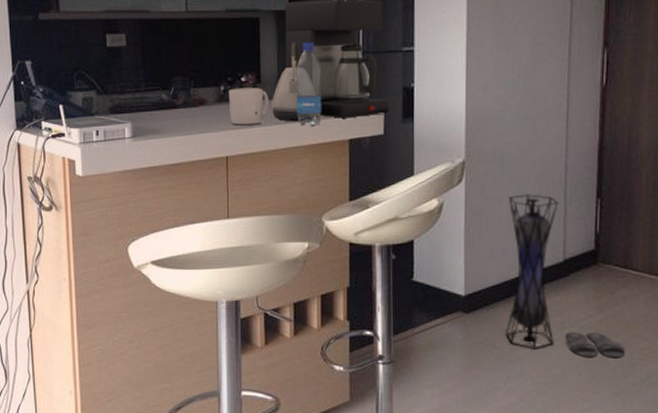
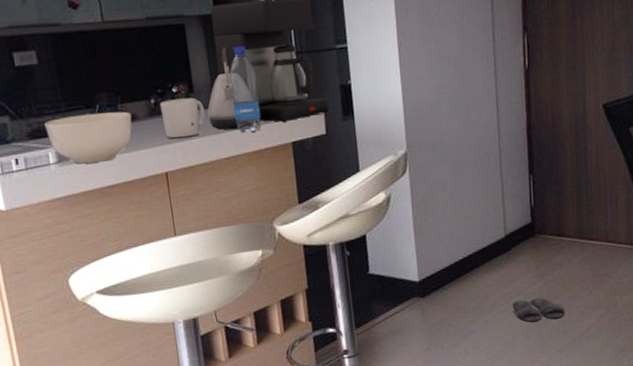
bowl: none [125,94,202,141] -> present [44,111,133,164]
lantern: present [506,194,558,350] -> none [451,177,503,322]

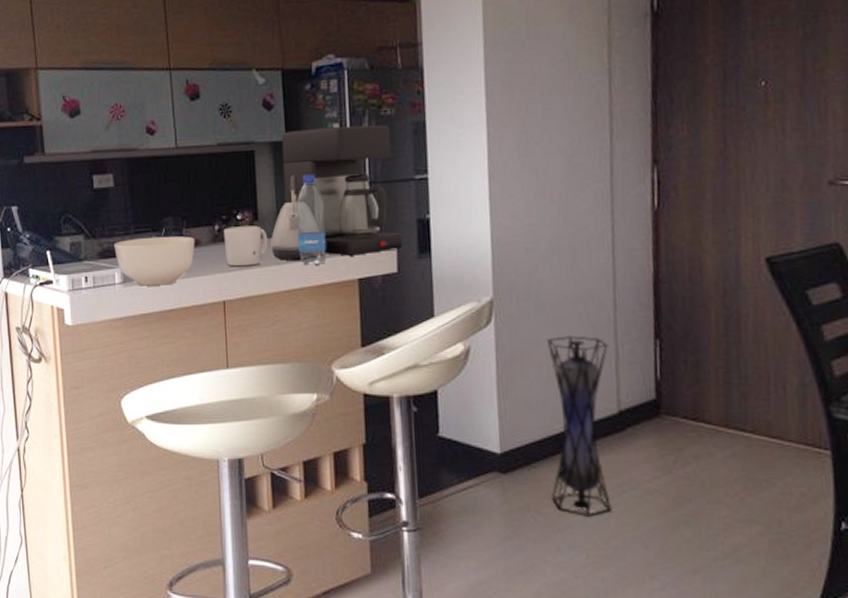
lantern: none [451,177,503,322] -> present [548,335,612,517]
slippers: present [512,298,565,323] -> none [625,495,701,528]

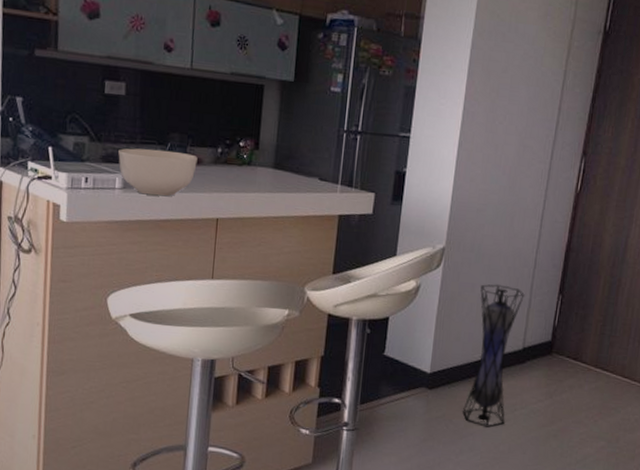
mug: present [223,225,269,267] -> none [224,151,266,191]
kettle: present [270,174,302,261] -> none [266,113,300,191]
coffee maker: present [281,124,403,256] -> none [285,73,386,195]
bottle: present [296,174,327,265] -> none [290,115,319,198]

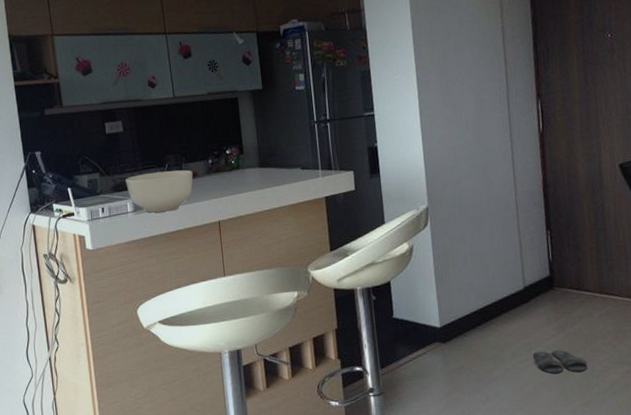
lantern: present [463,284,525,427] -> none [470,231,524,371]
slippers: none [514,413,566,441] -> present [533,350,587,374]

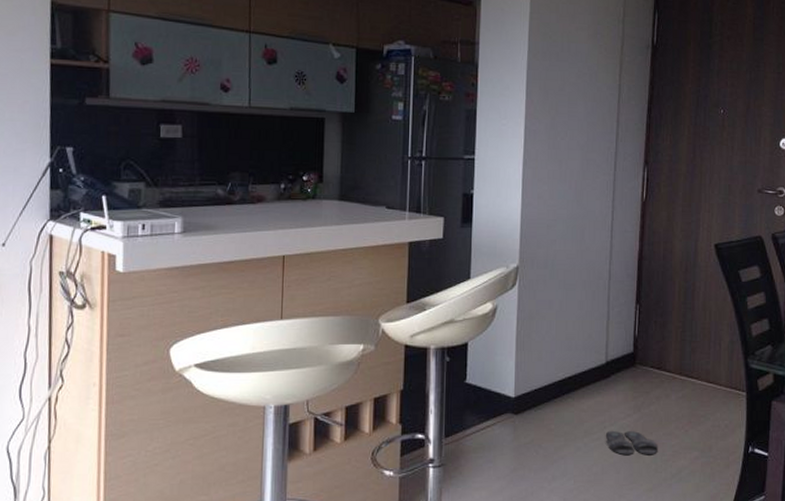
bowl: present [125,169,193,213] -> none [176,190,260,238]

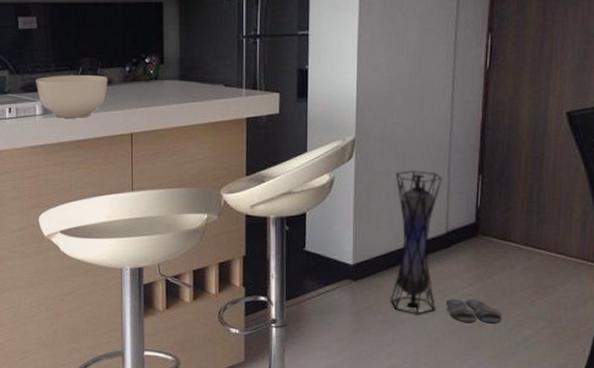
bowl: none [176,190,260,238] -> present [36,74,108,118]
lantern: none [552,299,602,449] -> present [391,170,442,315]

